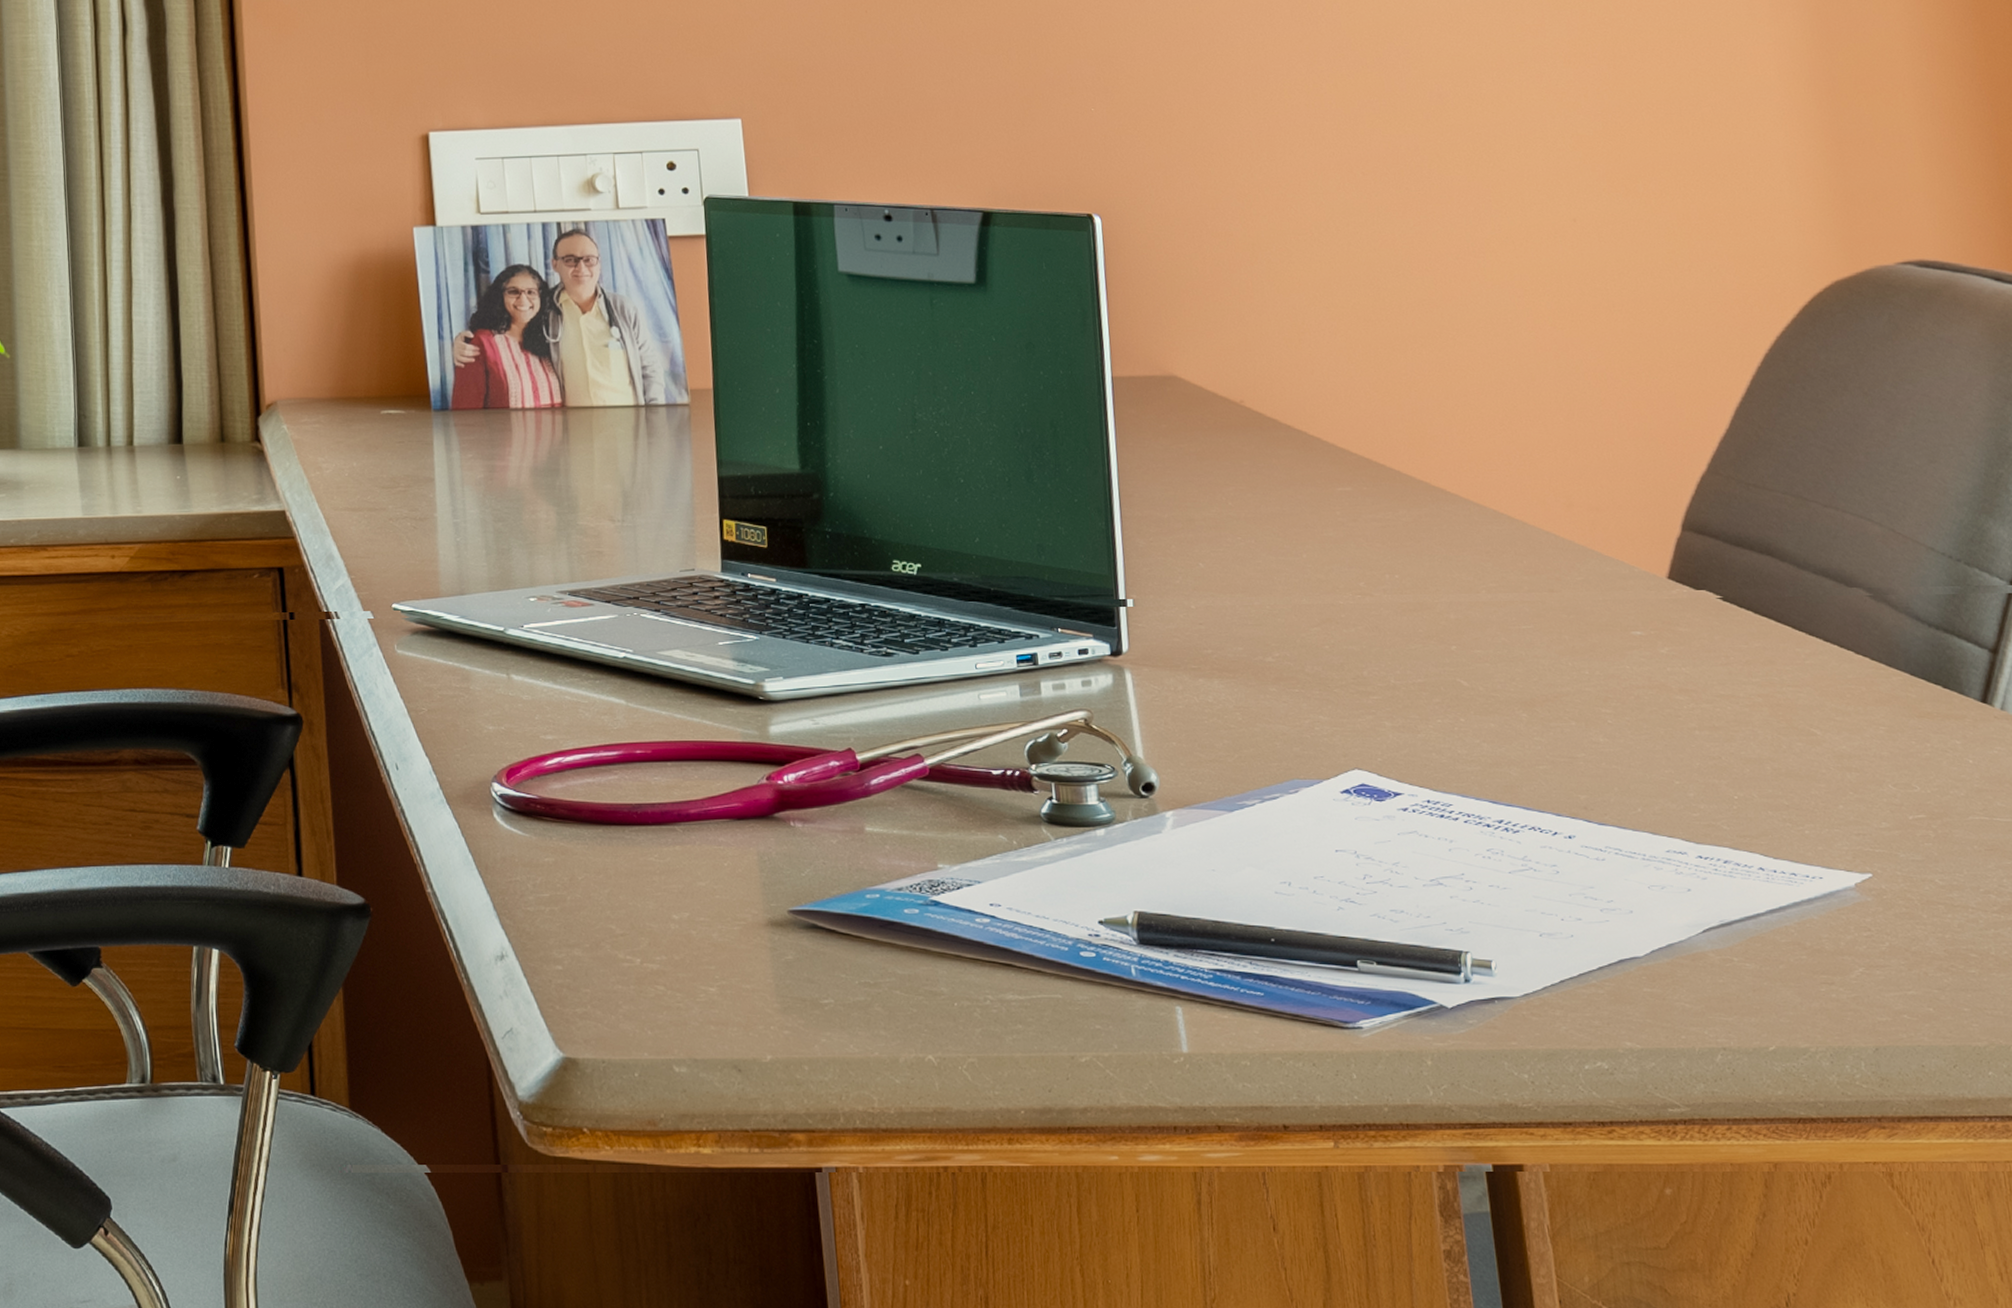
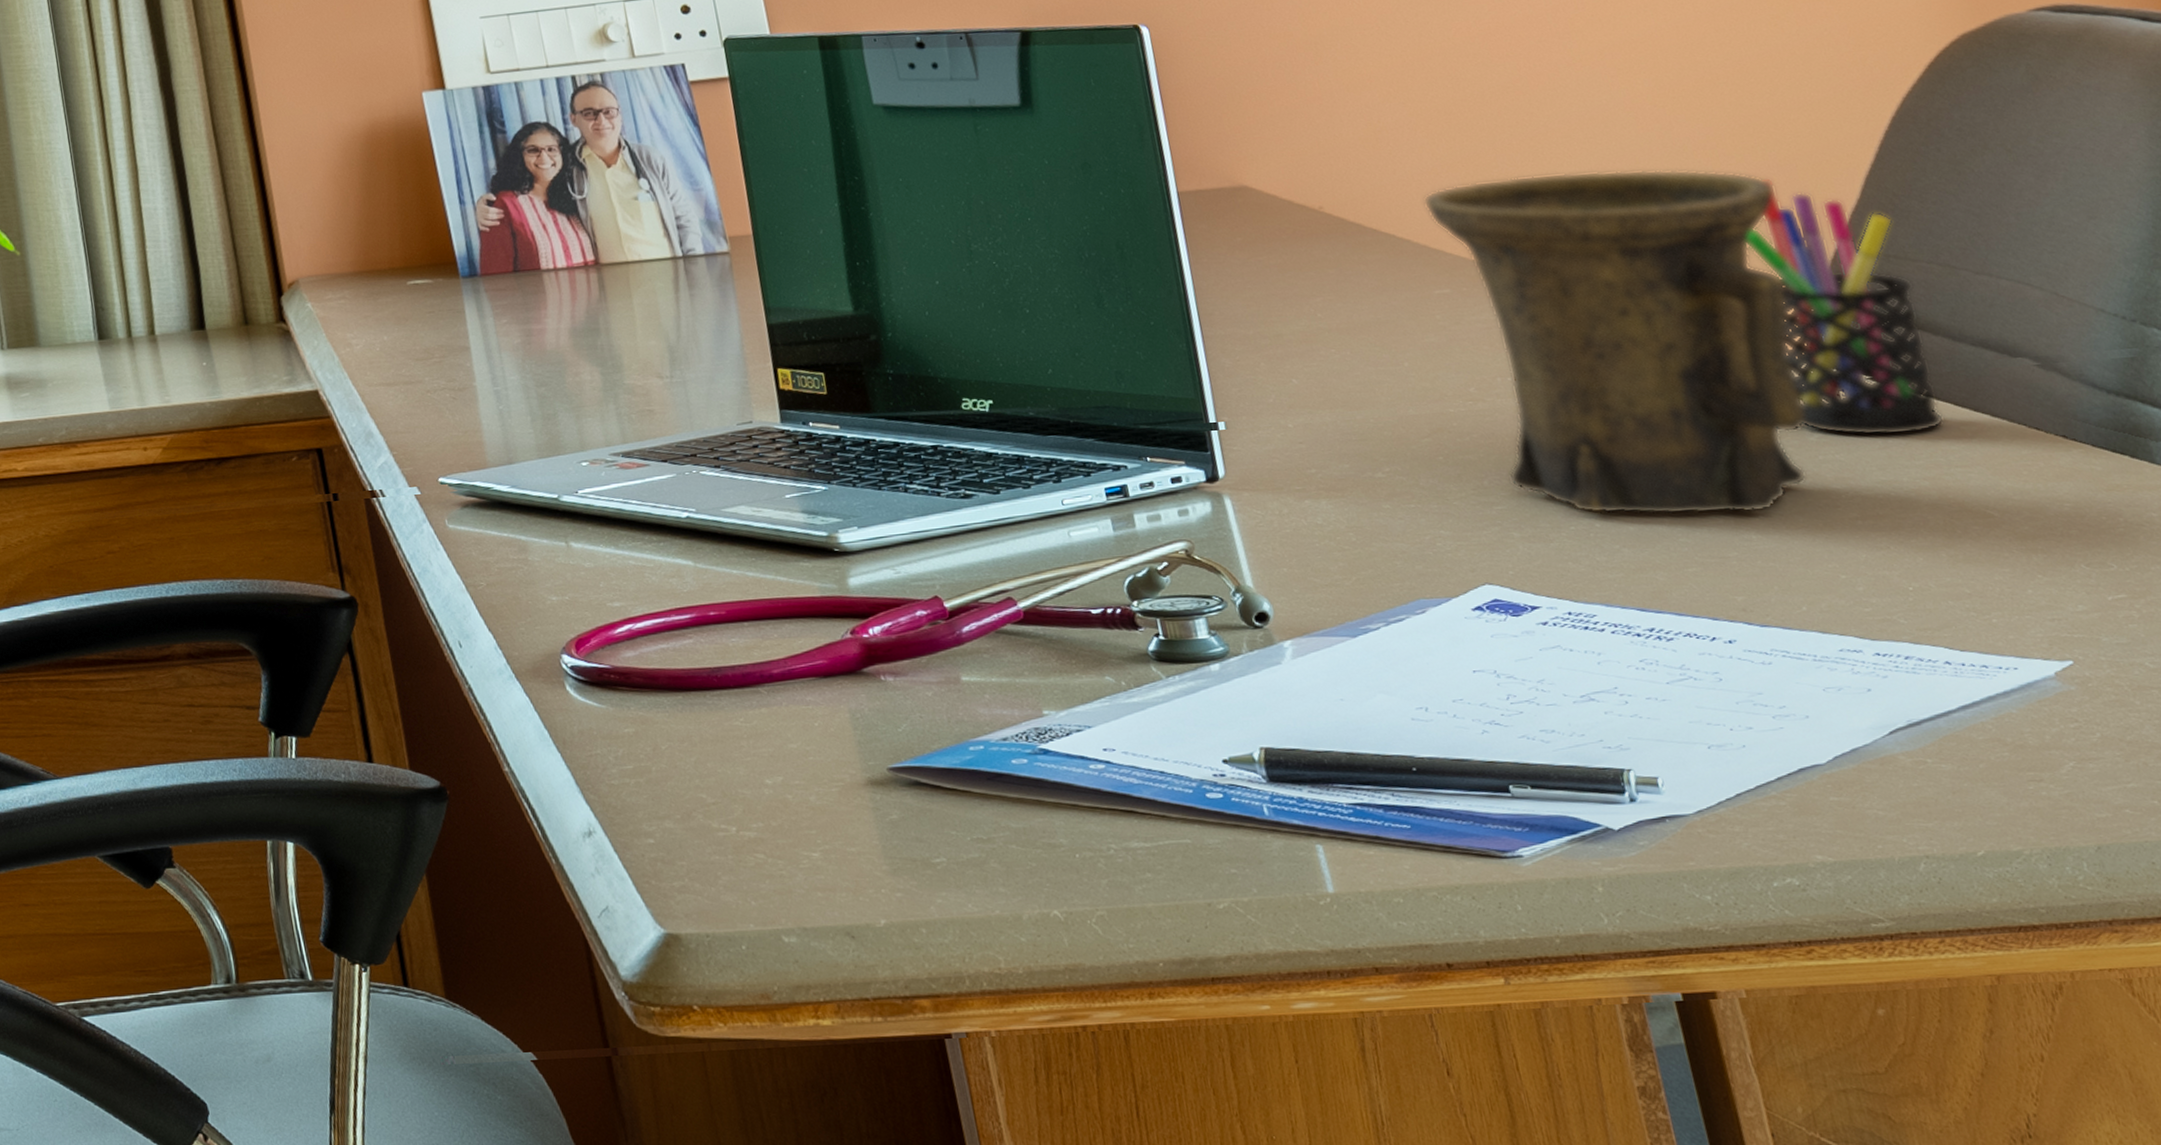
mug: none [1335,384,1659,718] -> present [1422,169,1807,515]
pen holder: none [1623,403,1783,653] -> present [1746,178,1945,436]

